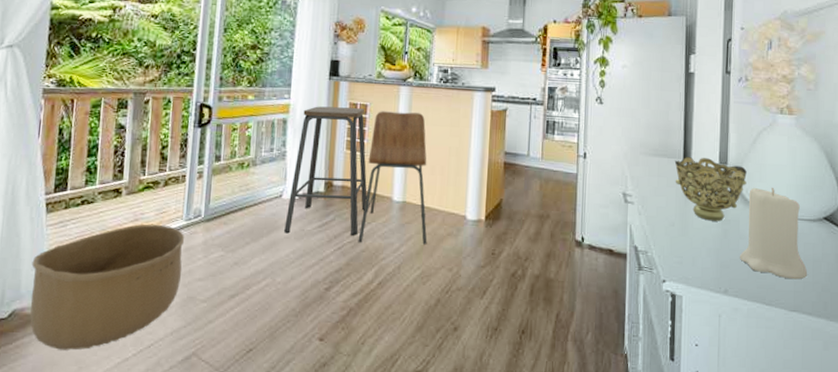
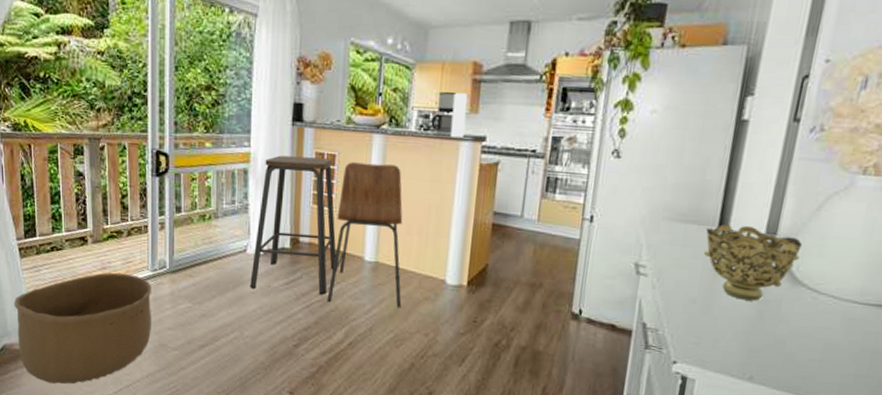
coffee maker: none [449,51,479,90] -> present [431,92,468,139]
candle: present [739,188,808,280] -> none [774,264,868,372]

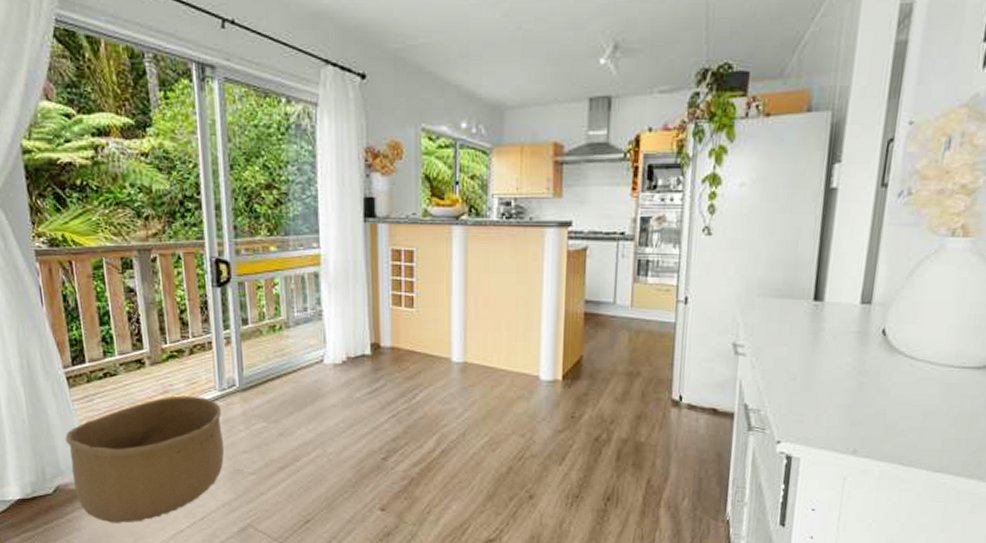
bar stool: present [250,155,336,294] -> none [330,255,421,402]
chair: present [327,162,403,308] -> none [414,256,495,410]
coffee maker: present [431,92,468,139] -> none [513,177,551,225]
decorative bowl: present [703,223,802,301] -> none [800,295,897,373]

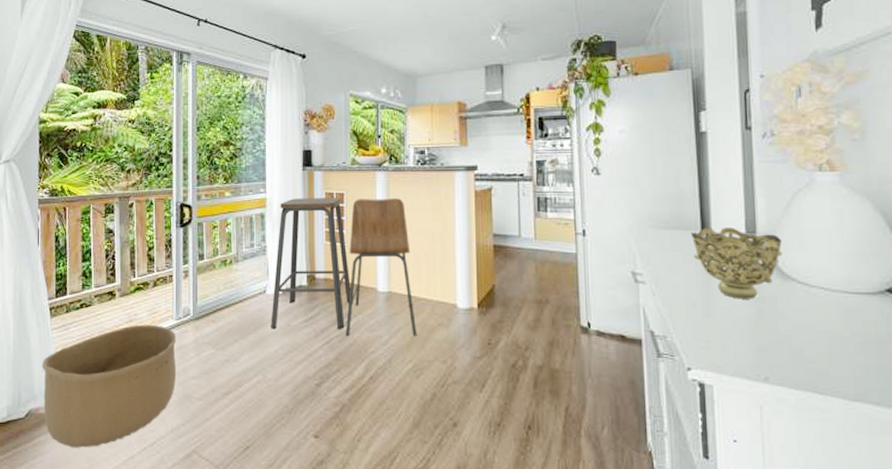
bar stool: none [330,255,421,402] -> present [271,198,351,330]
chair: none [414,256,495,410] -> present [345,197,417,337]
decorative bowl: none [800,295,897,373] -> present [690,226,782,299]

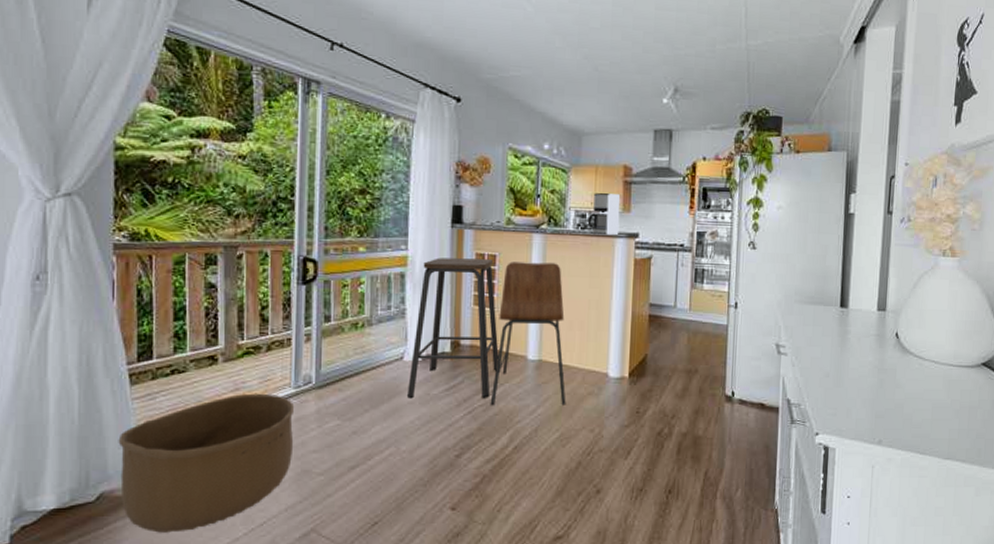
coffee maker: none [426,130,458,170] -> present [587,193,621,236]
decorative bowl: present [690,226,782,299] -> none [831,303,906,371]

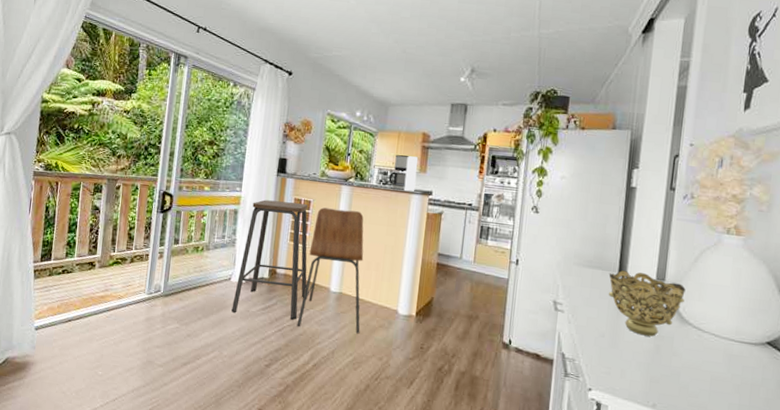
basket: present [118,393,295,533] -> none [19,294,147,397]
decorative bowl: none [831,303,906,371] -> present [608,270,686,337]

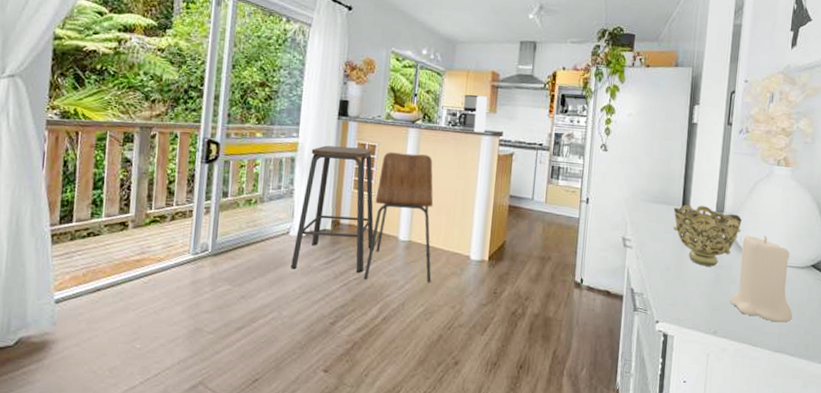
candle: none [670,306,744,402] -> present [729,236,793,323]

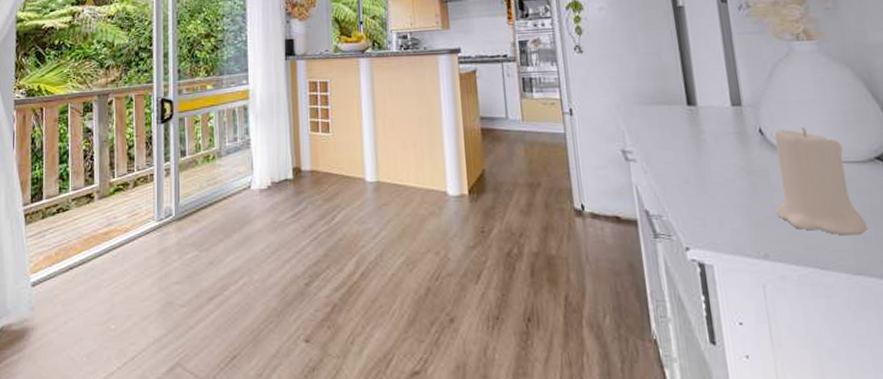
bar stool: present [291,145,374,273] -> none [256,86,338,227]
chair: present [363,152,434,283] -> none [334,83,408,230]
coffee maker: present [458,95,488,134] -> none [409,13,441,54]
decorative bowl: present [673,204,742,267] -> none [676,100,769,174]

